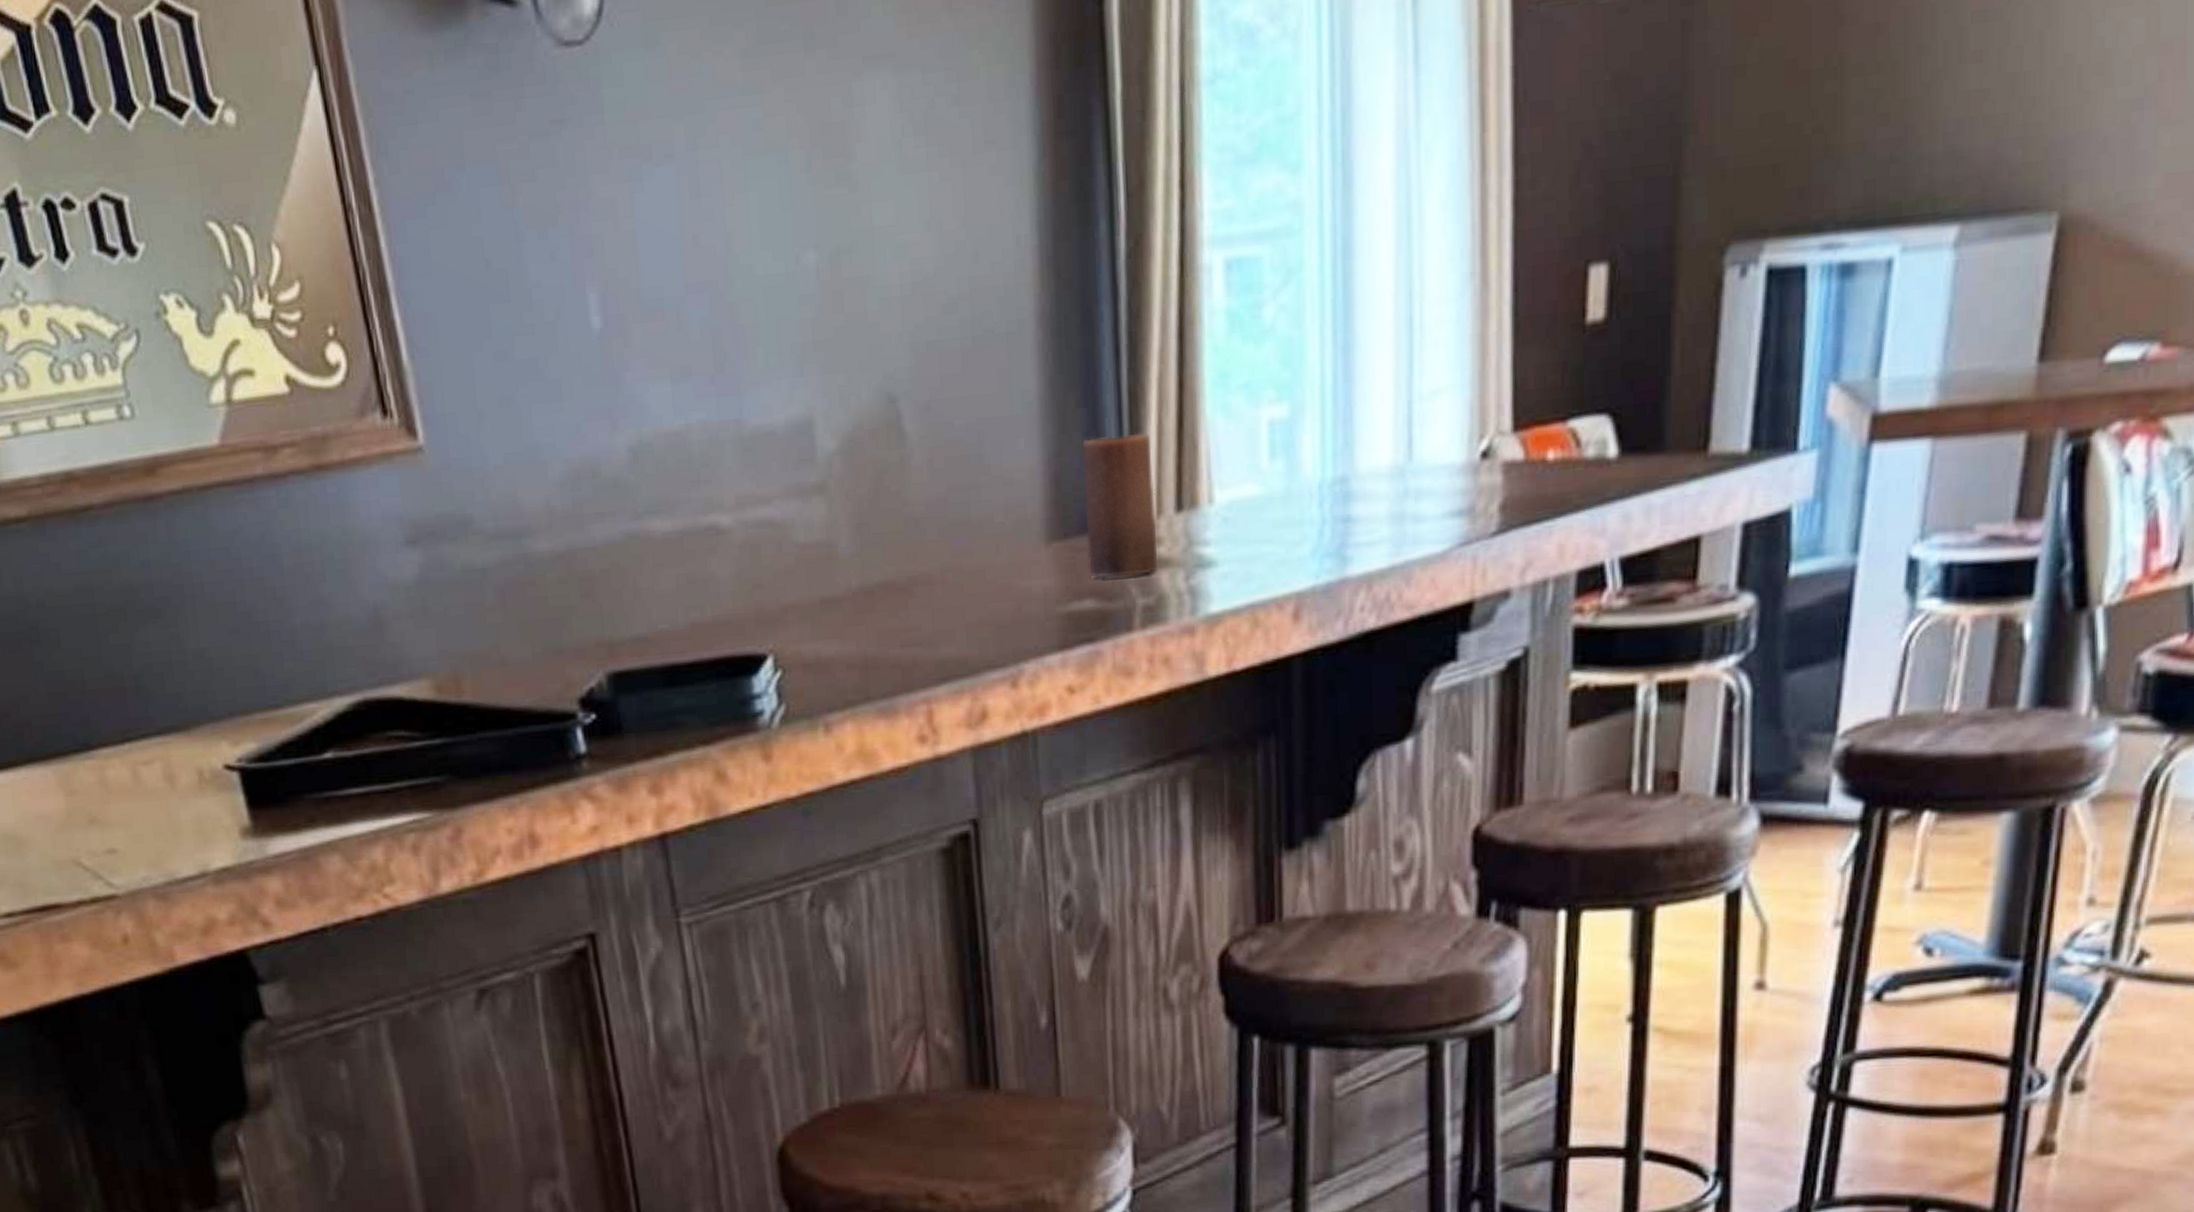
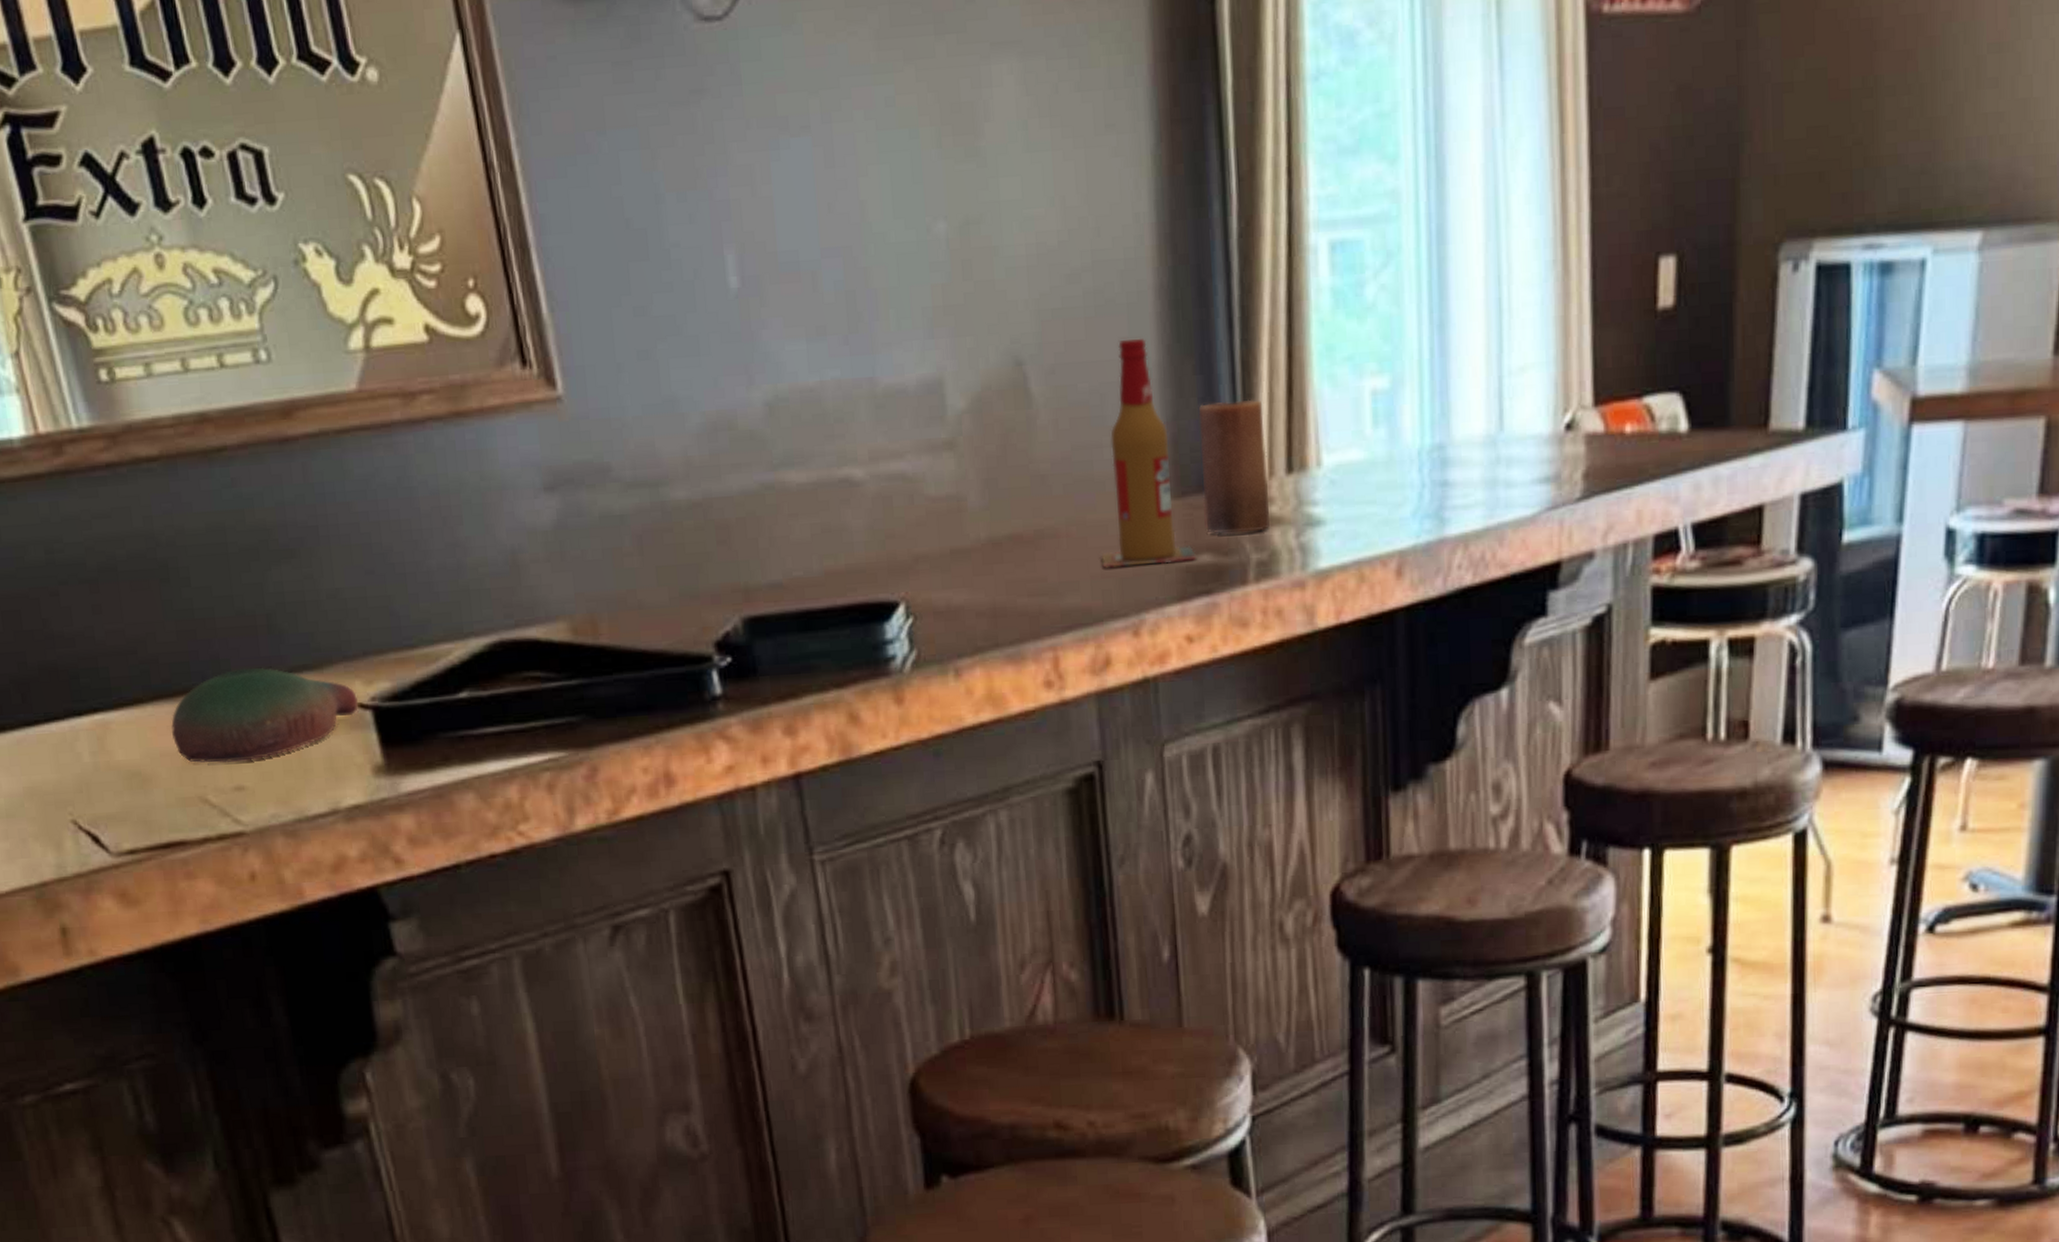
bowl: none [44,729,225,826] -> present [171,667,358,763]
beer bottle: none [977,370,1078,616] -> present [1101,338,1196,568]

